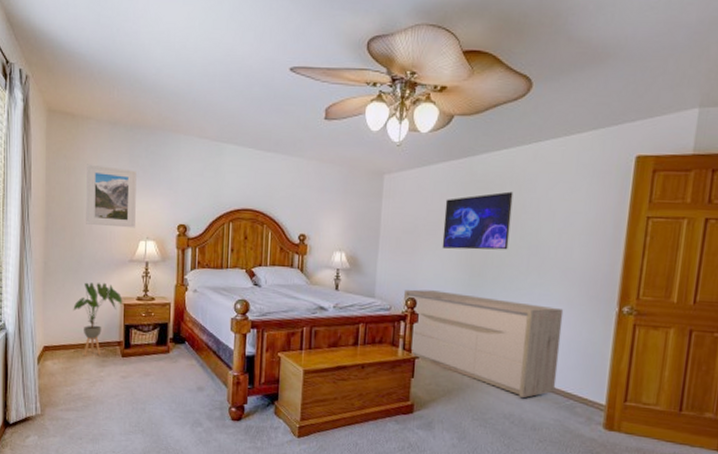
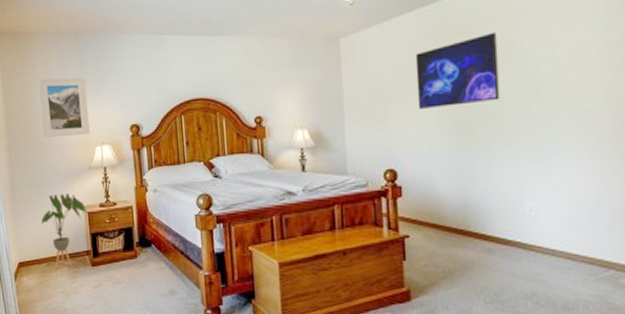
dresser: present [403,289,564,399] -> none [381,157,588,273]

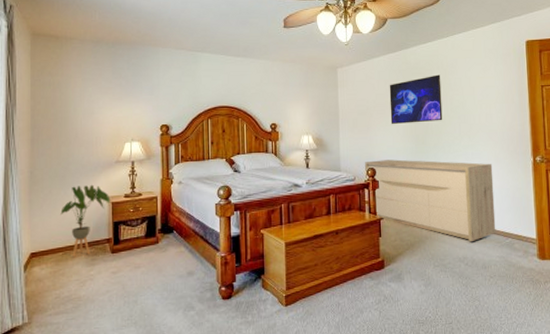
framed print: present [39,77,90,138] -> none [71,78,120,133]
dresser: none [381,157,588,273] -> present [365,159,496,242]

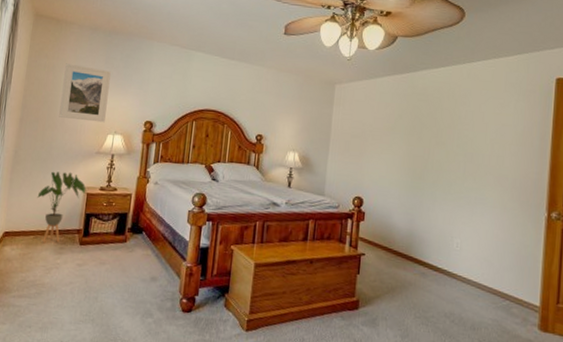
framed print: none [71,78,120,133] -> present [59,63,111,123]
dresser: present [365,159,496,242] -> none [351,189,498,298]
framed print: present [389,74,443,124] -> none [386,104,450,157]

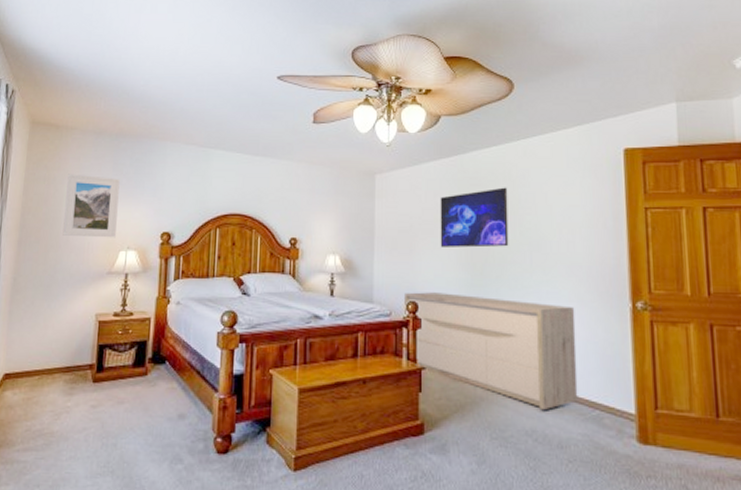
house plant: present [37,171,86,243] -> none [41,297,98,383]
dresser: none [351,189,498,298] -> present [405,292,578,411]
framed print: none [386,104,450,157] -> present [440,187,509,248]

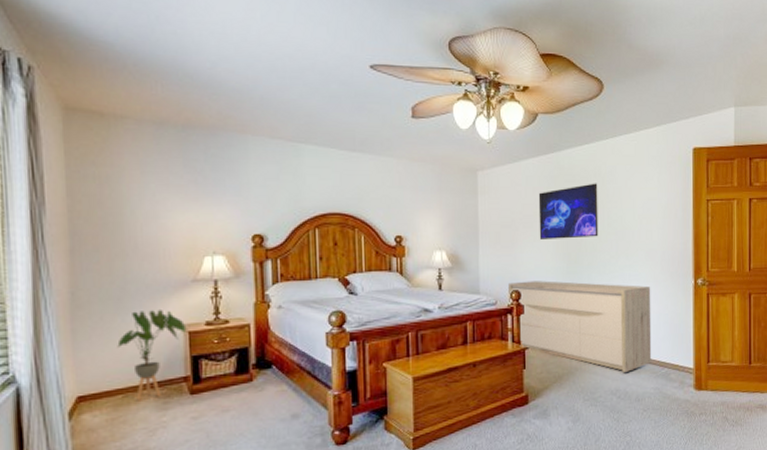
house plant: none [41,297,98,383] -> present [117,308,187,400]
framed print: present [62,173,120,238] -> none [125,171,197,243]

